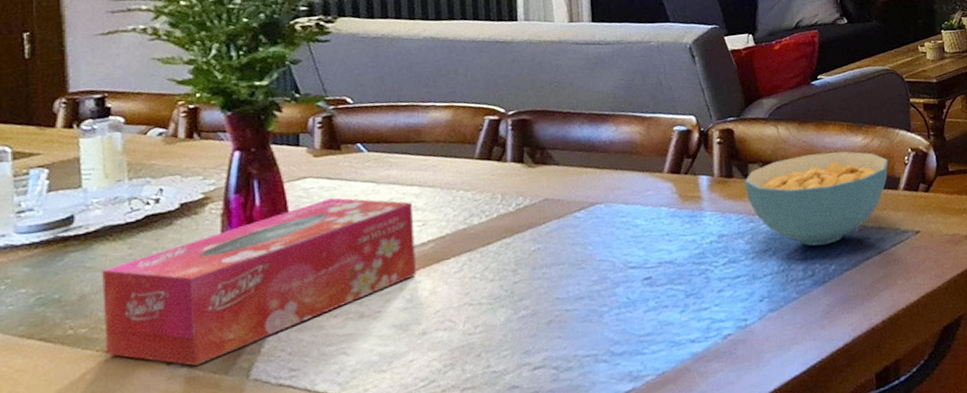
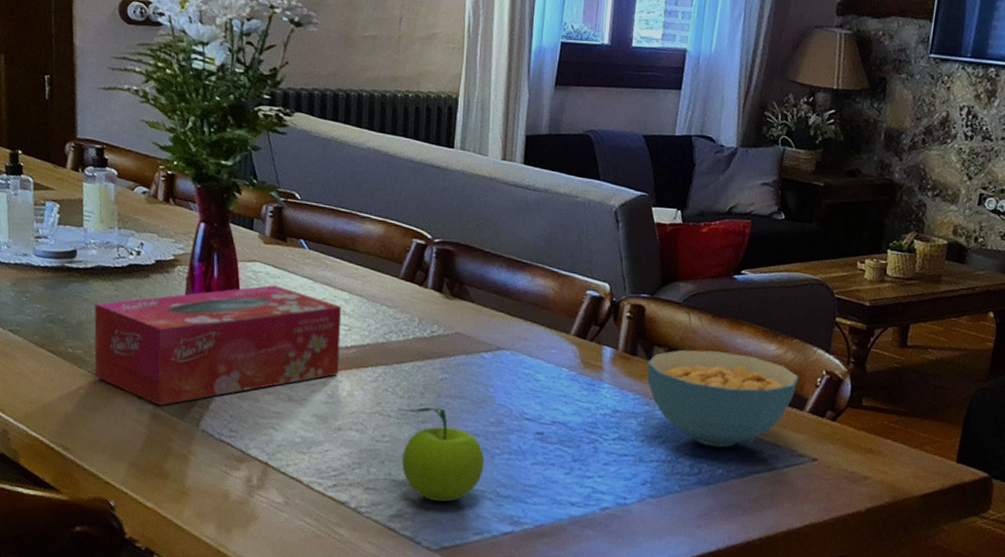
fruit: none [489,280,593,382] -> present [397,407,485,502]

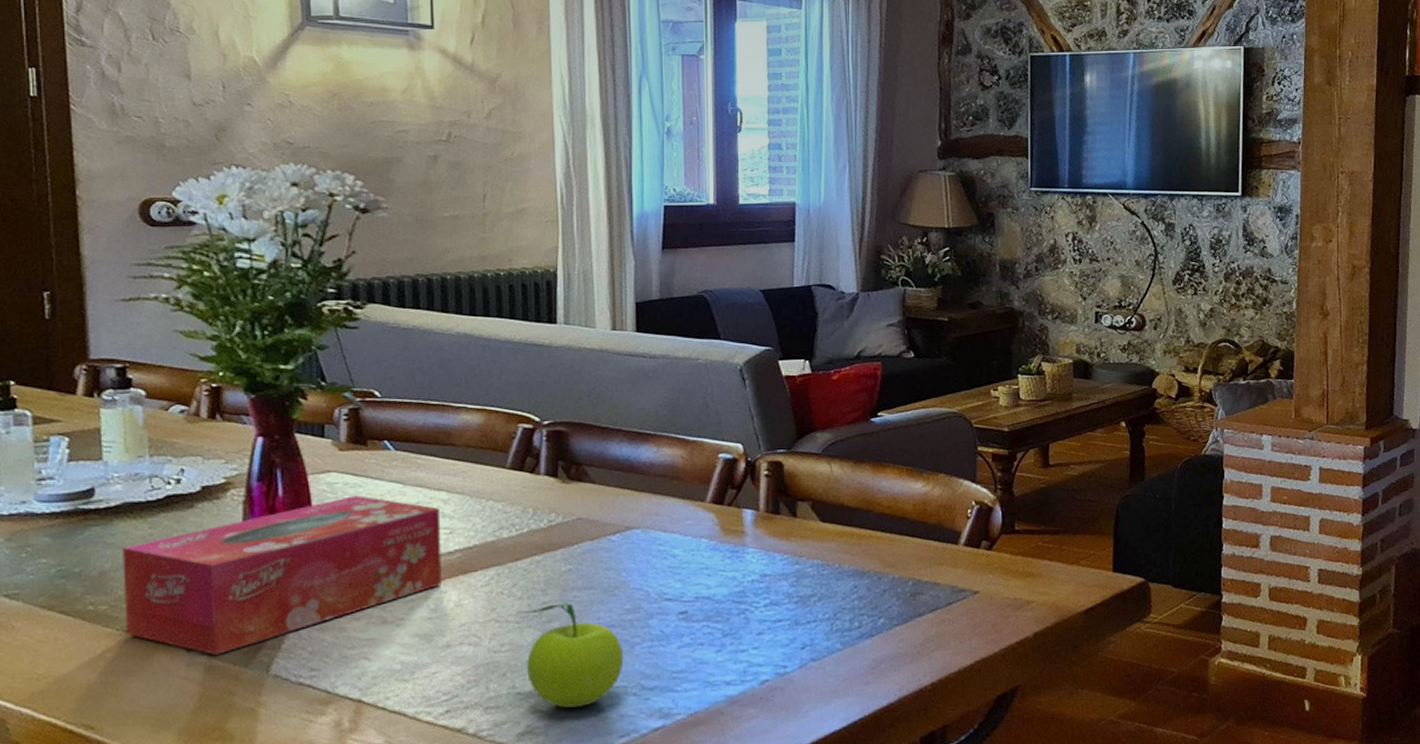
cereal bowl: present [647,349,799,448] -> none [792,497,949,597]

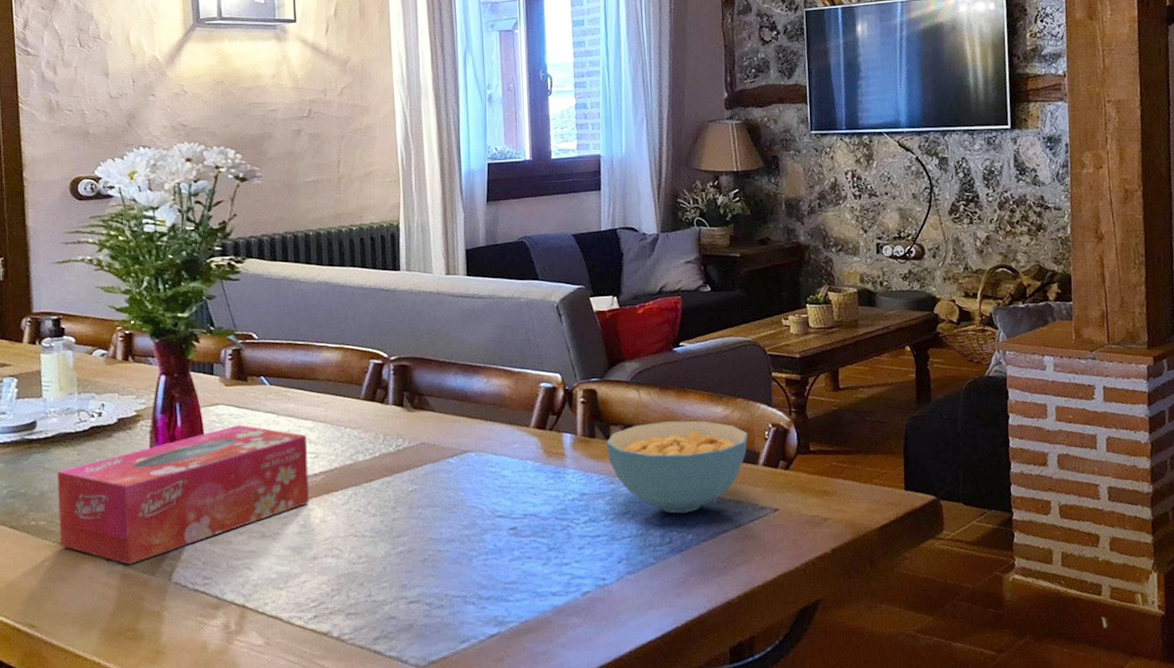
fruit: present [516,603,624,708] -> none [371,519,463,615]
cereal bowl: none [792,497,949,597] -> present [606,420,748,514]

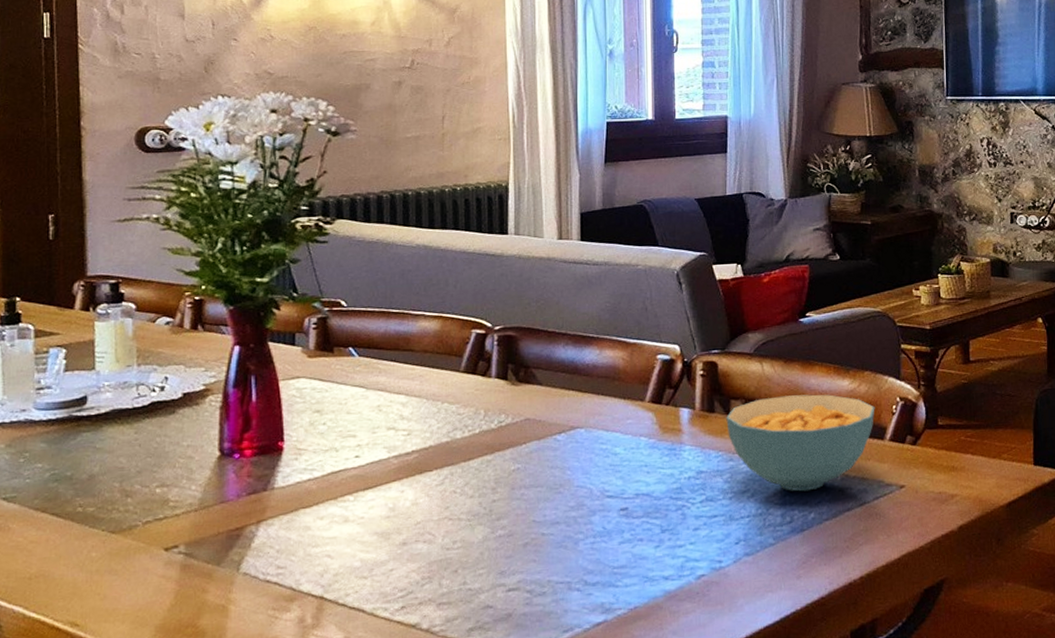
tissue box: present [57,425,309,564] -> none [109,400,399,554]

